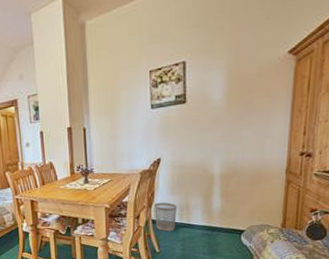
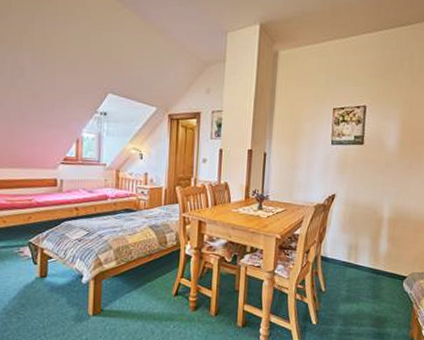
wastebasket: present [153,202,178,232] -> none [324,239,347,271]

